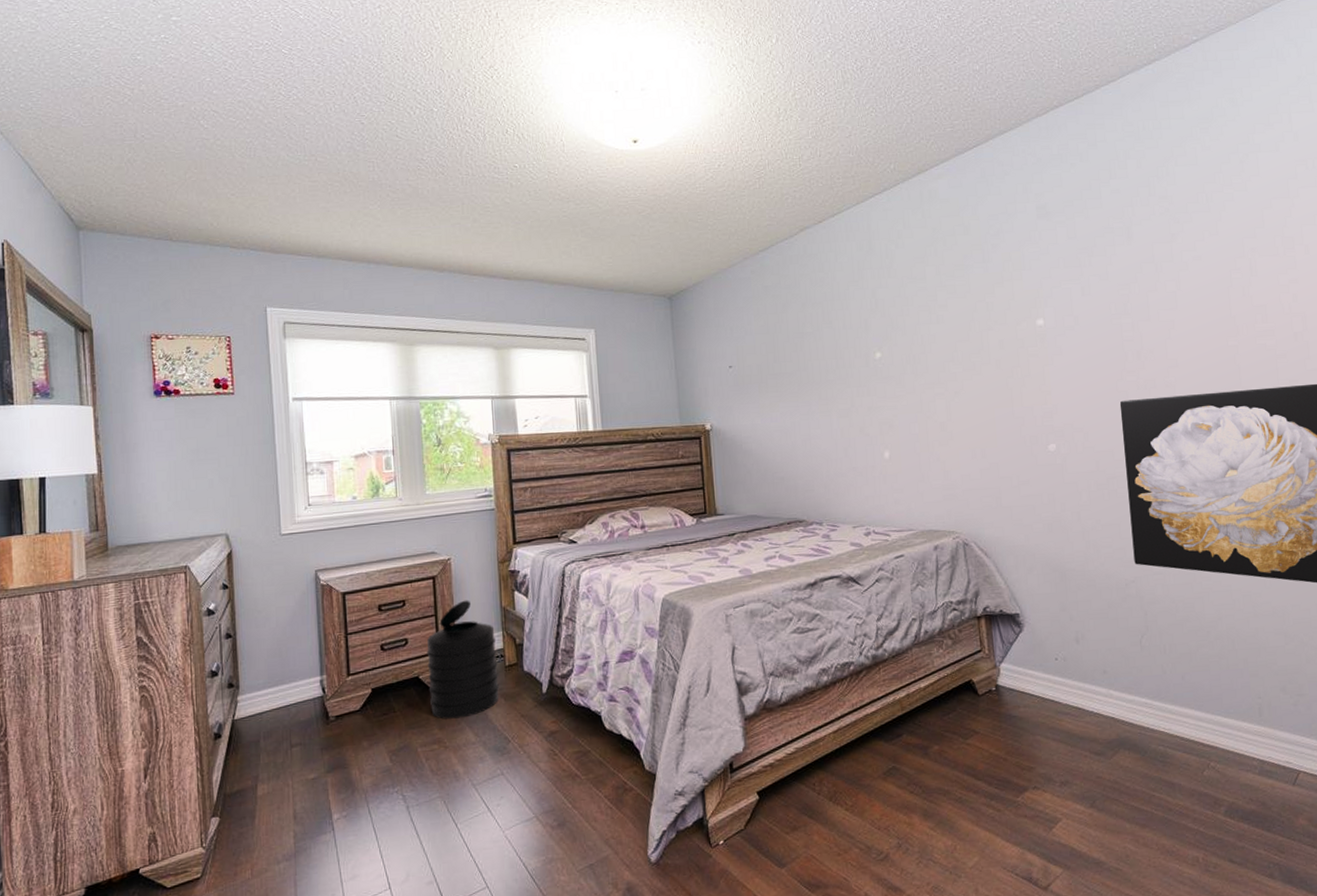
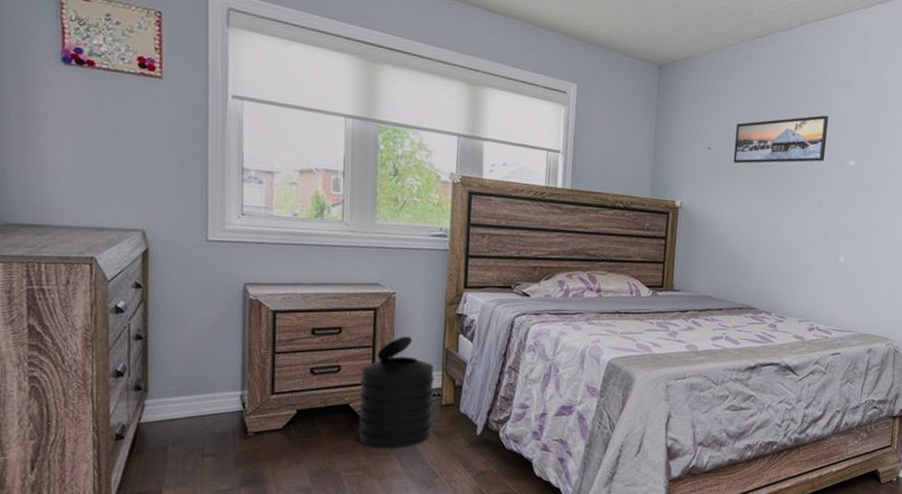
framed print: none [754,313,849,377] -> present [733,115,828,164]

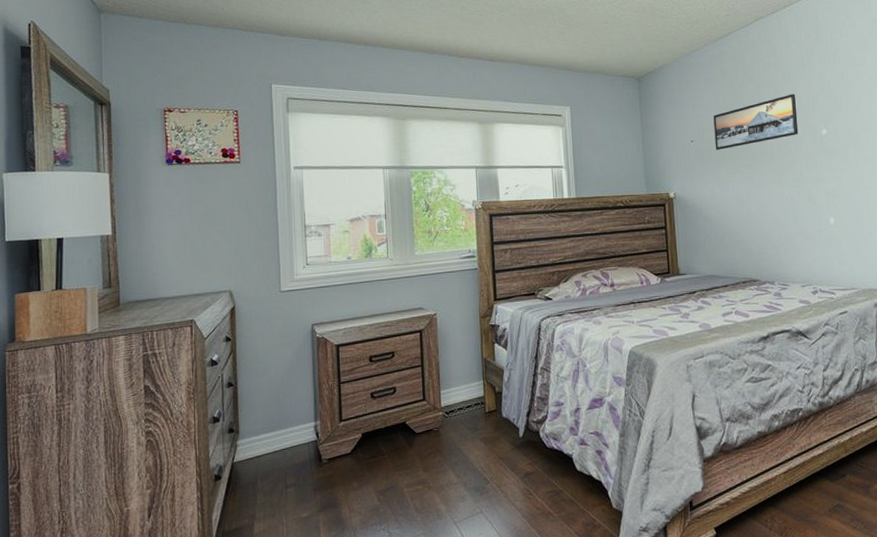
trash can: present [358,336,435,449] -> none [413,351,480,462]

